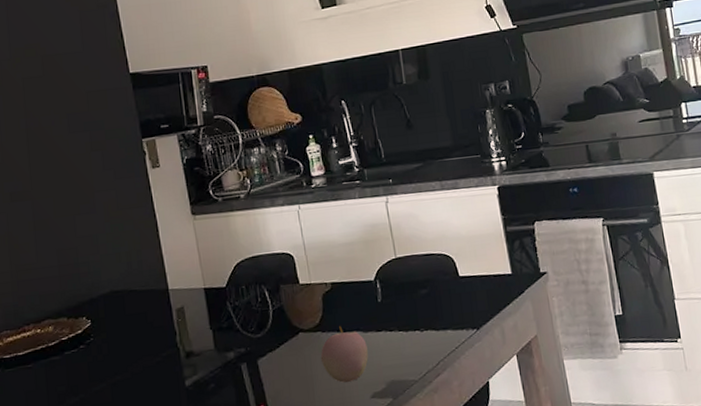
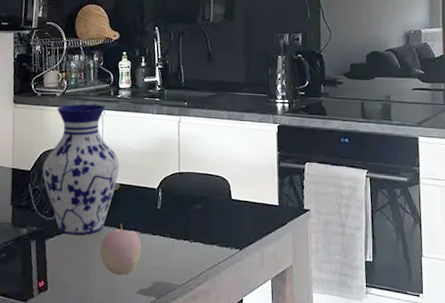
vase: none [238,199,328,350] -> present [42,103,120,236]

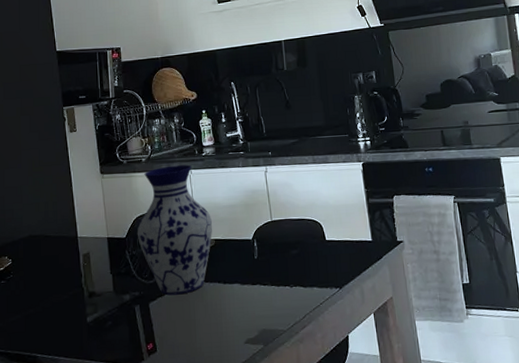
apple: present [99,223,142,275] -> none [203,277,244,328]

